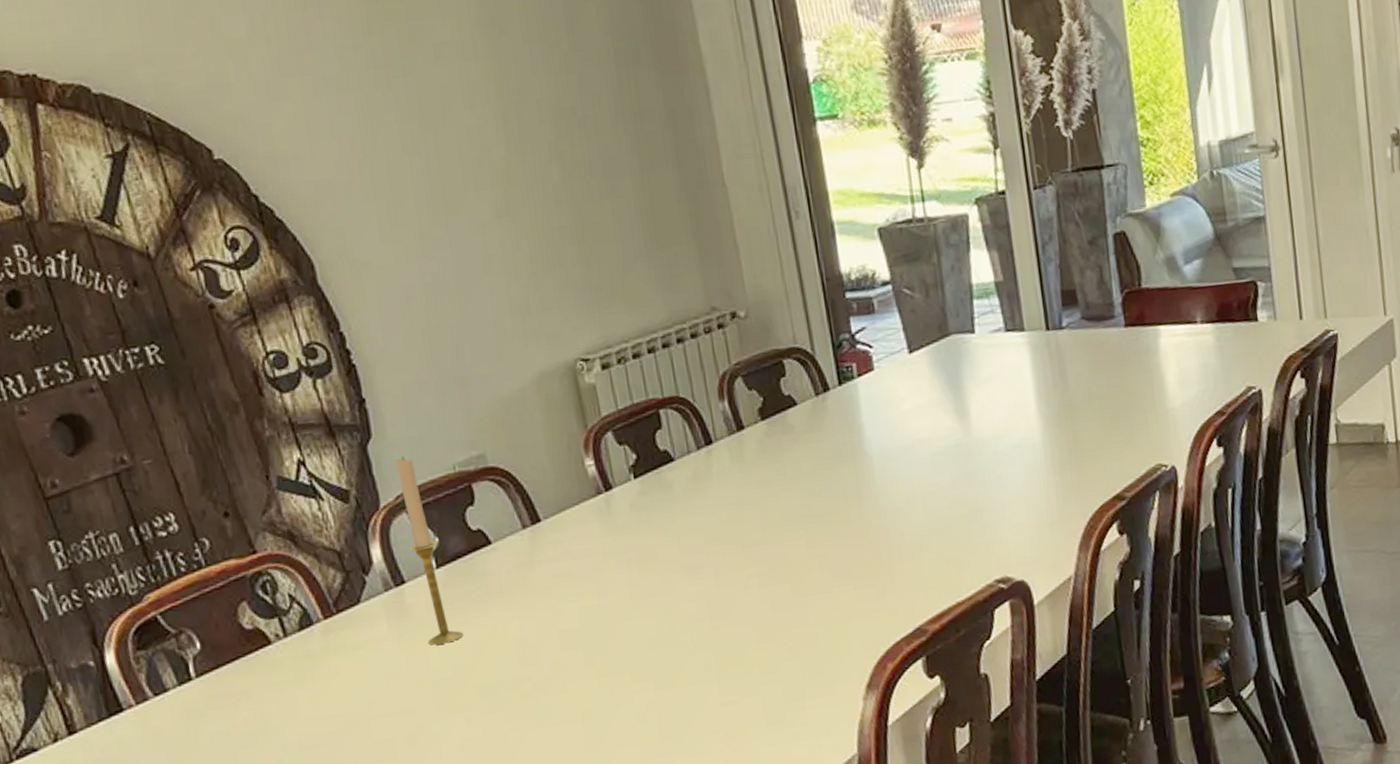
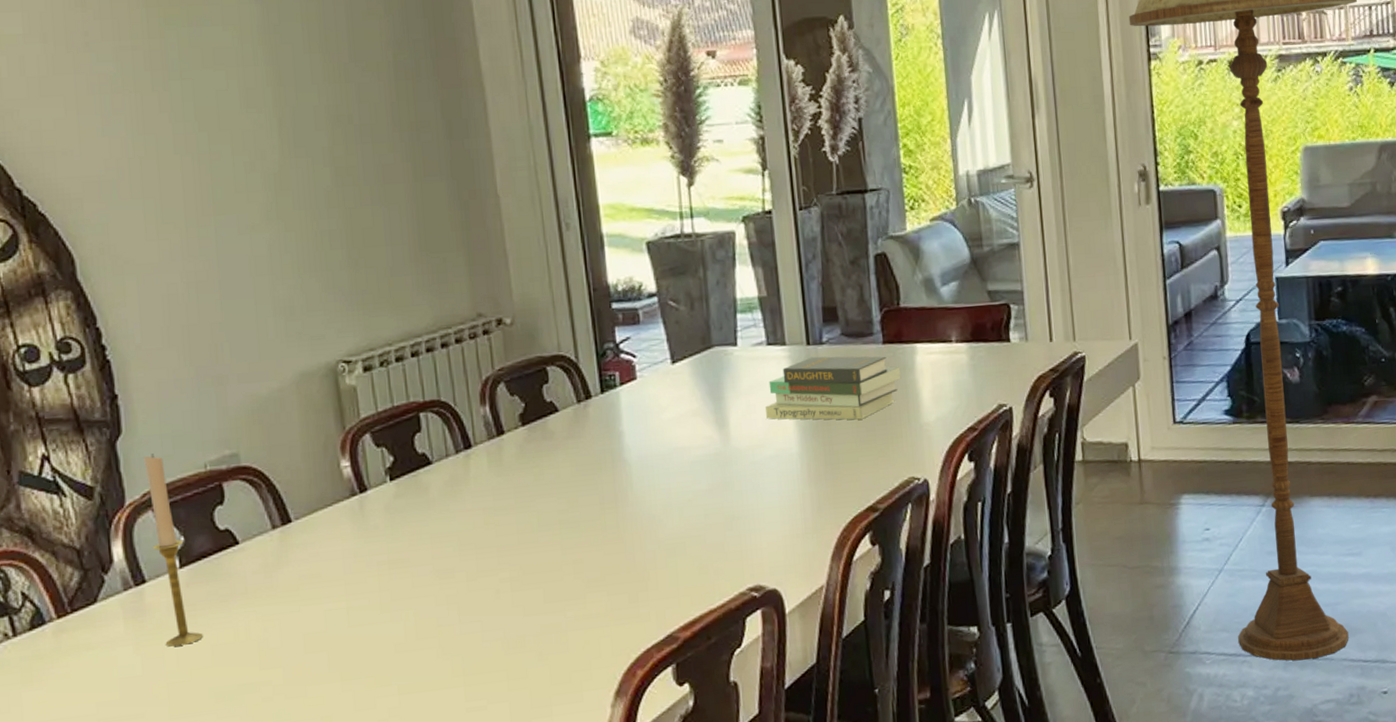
books: none [1006,340,1145,408] -> present [766,356,901,420]

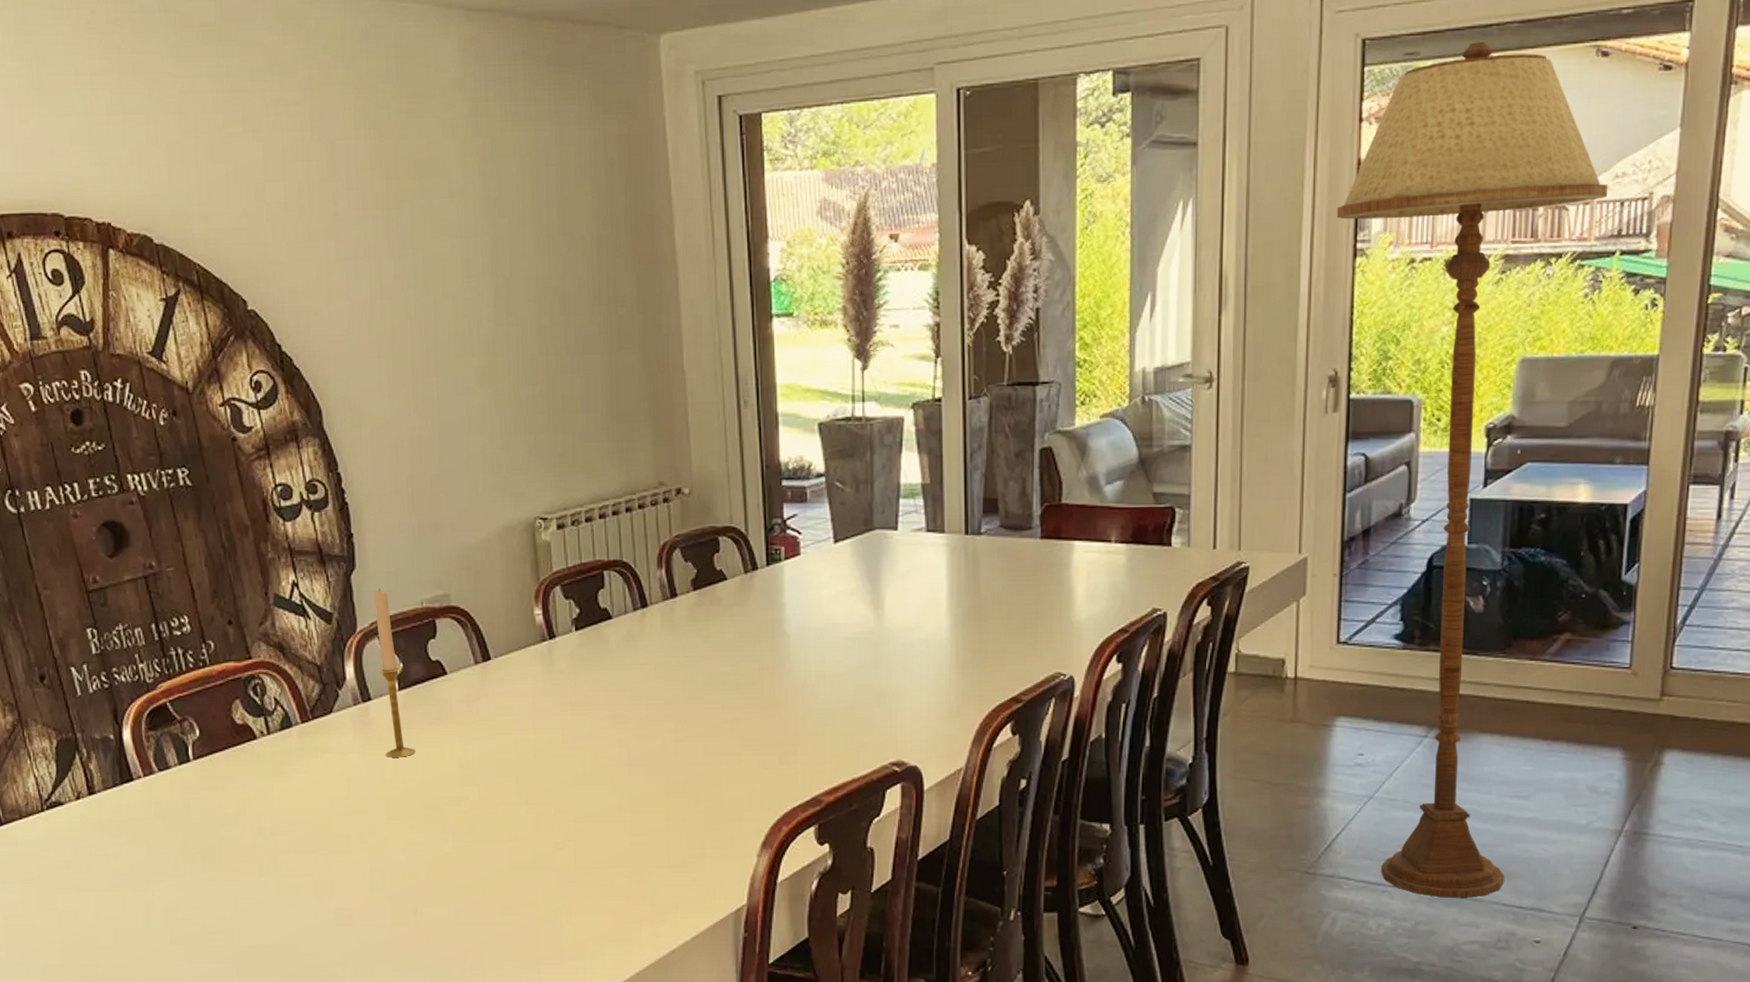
books: present [766,356,901,420] -> none [920,546,1056,612]

